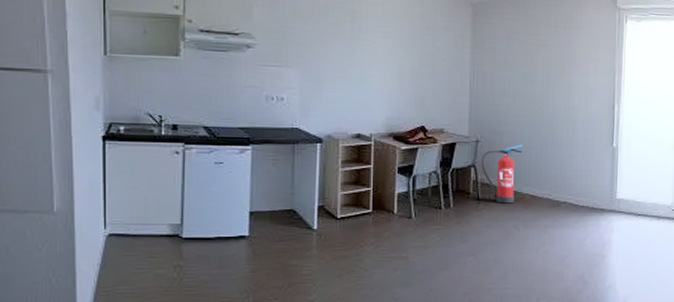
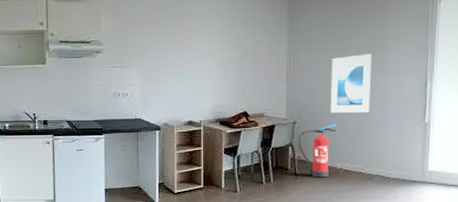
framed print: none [516,71,559,133] -> present [330,54,371,113]

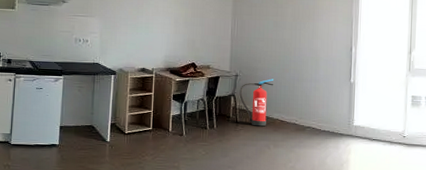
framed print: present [330,54,371,113] -> none [268,20,305,70]

